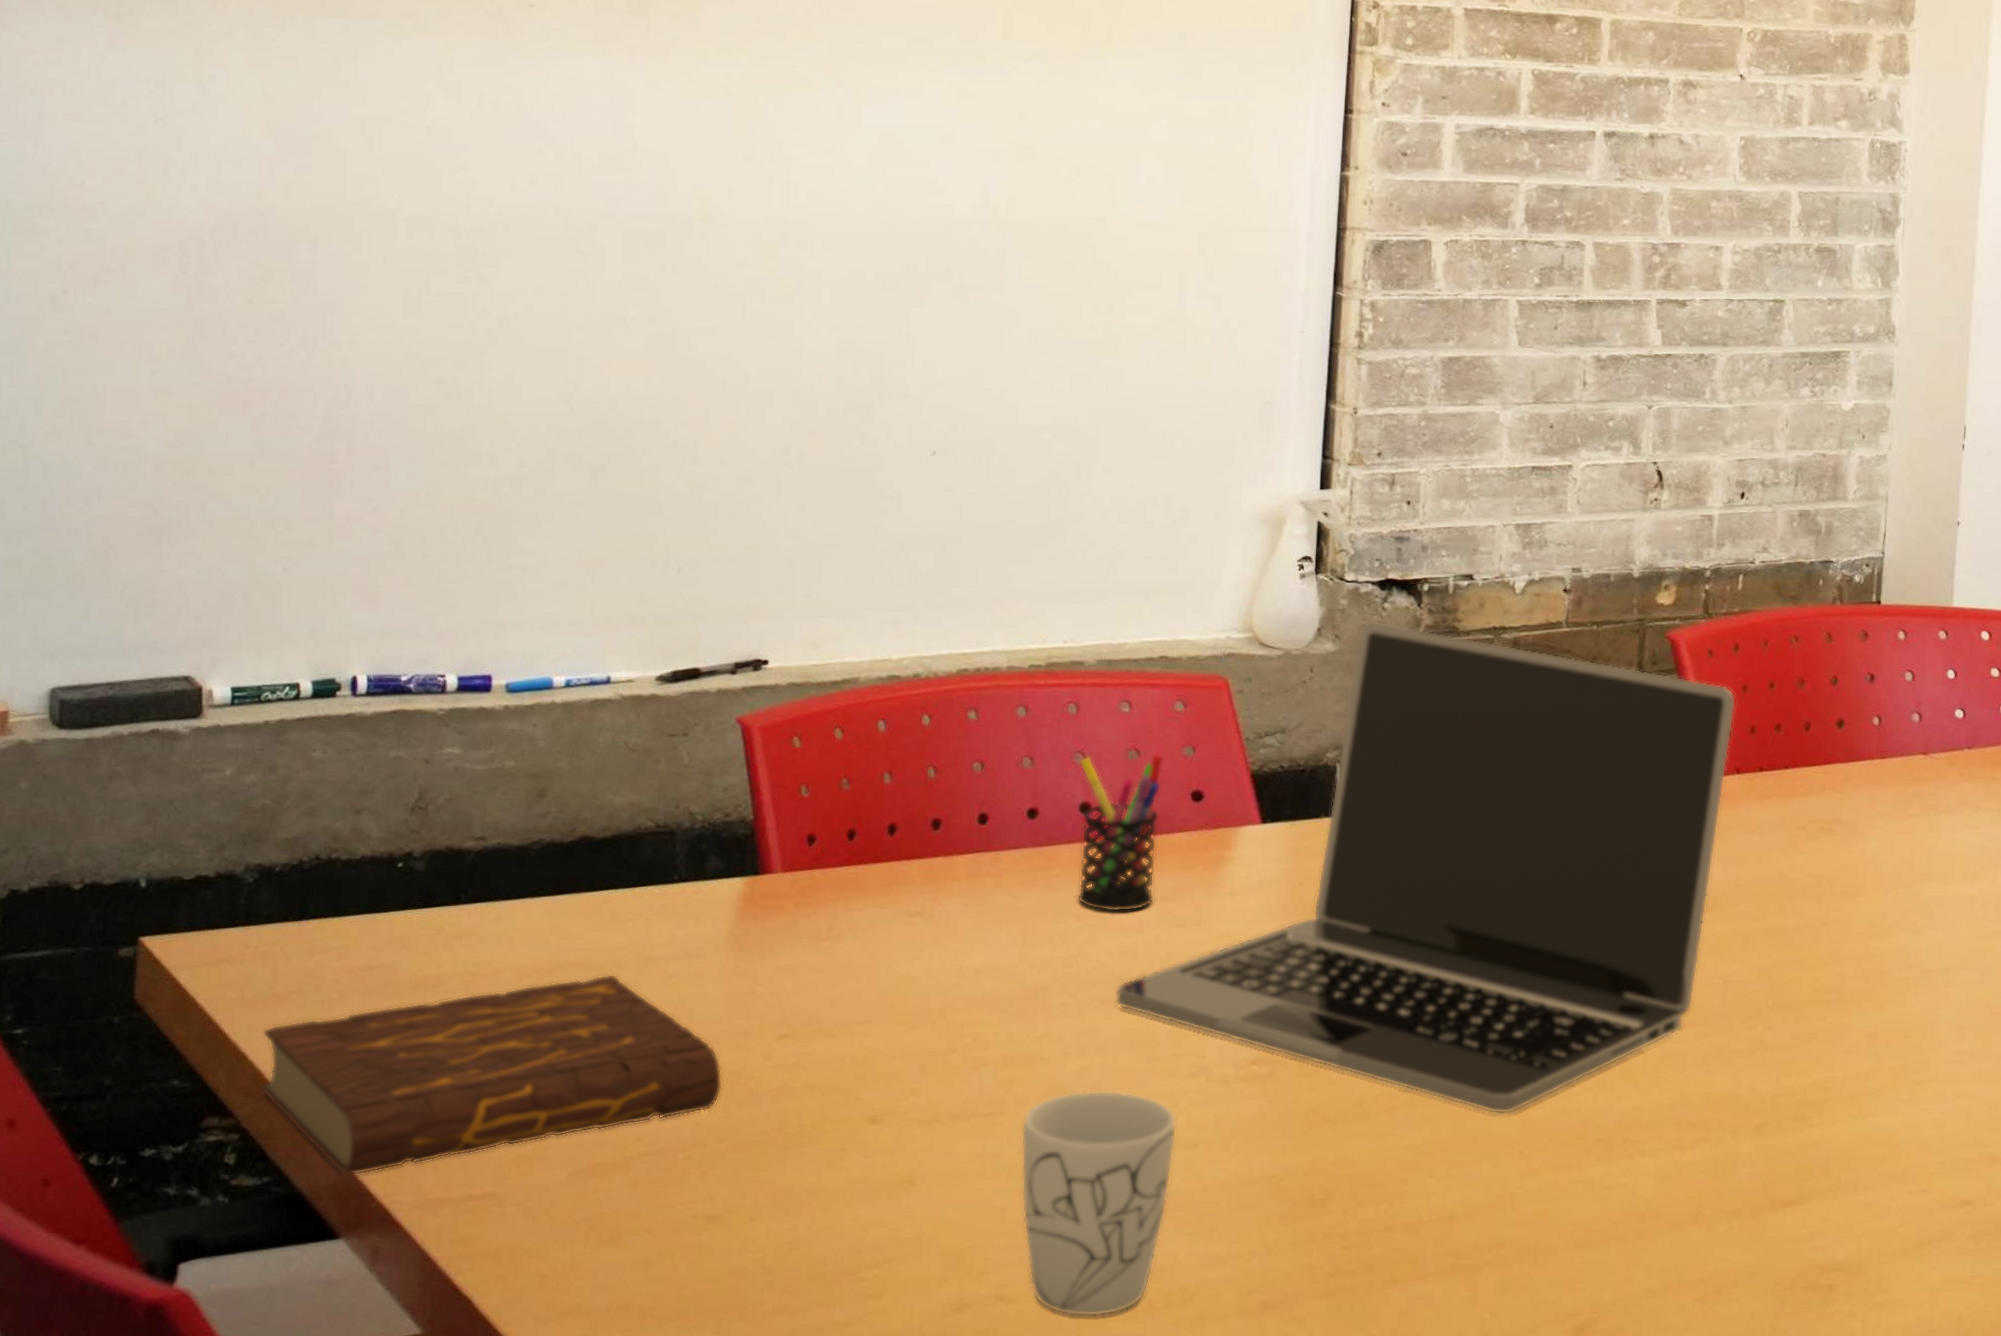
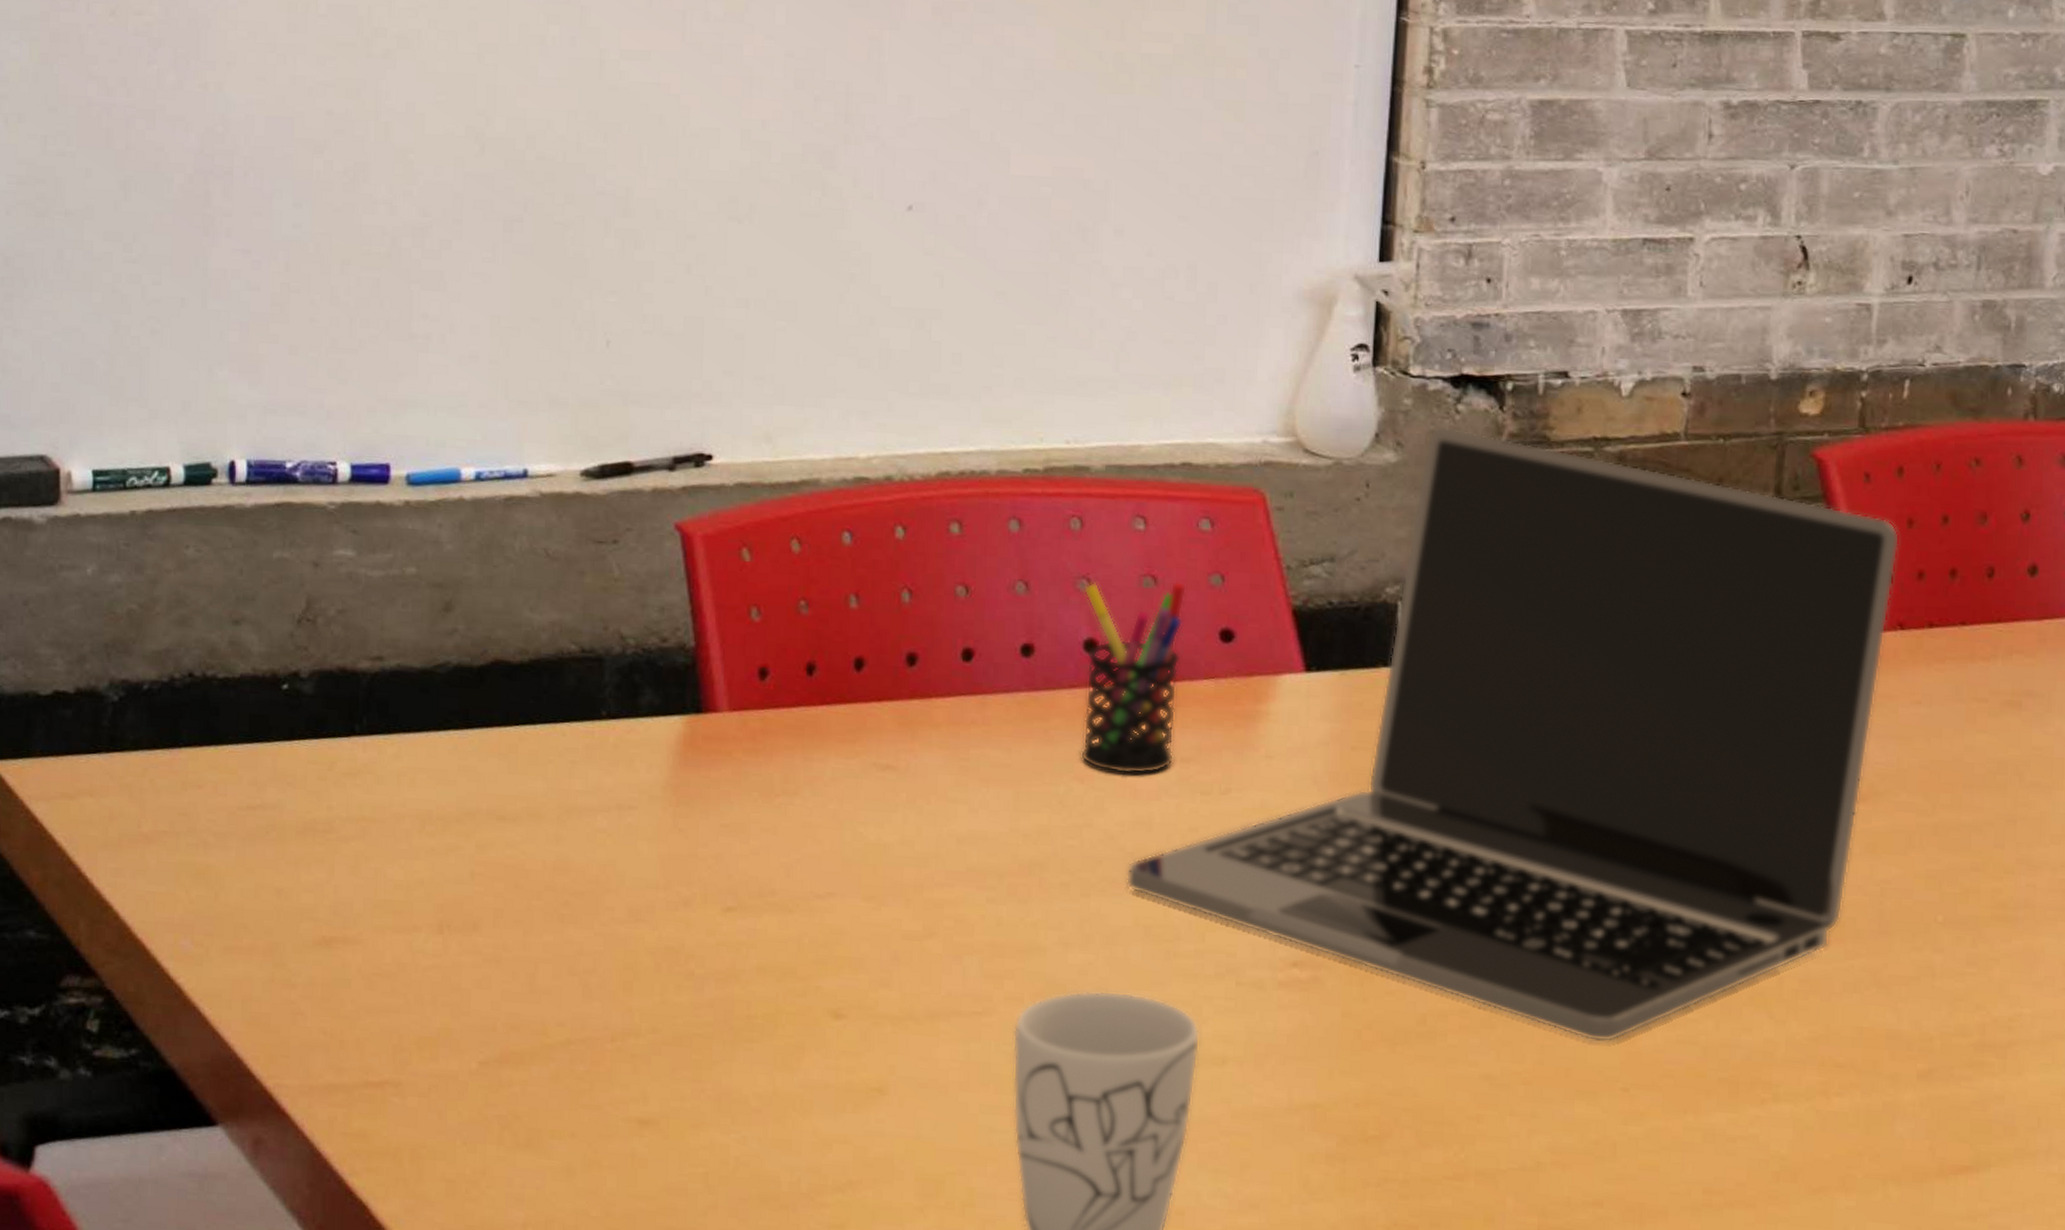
book: present [260,973,723,1177] -> none [126,825,659,1053]

